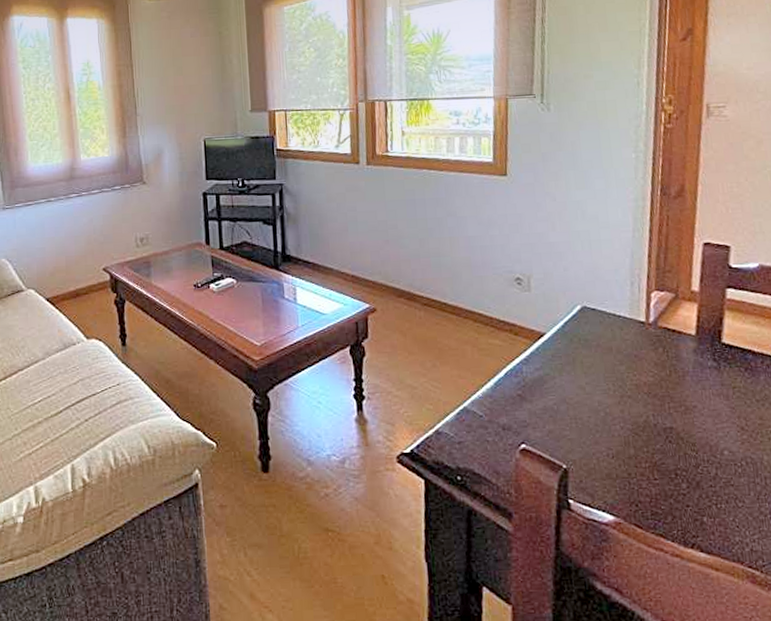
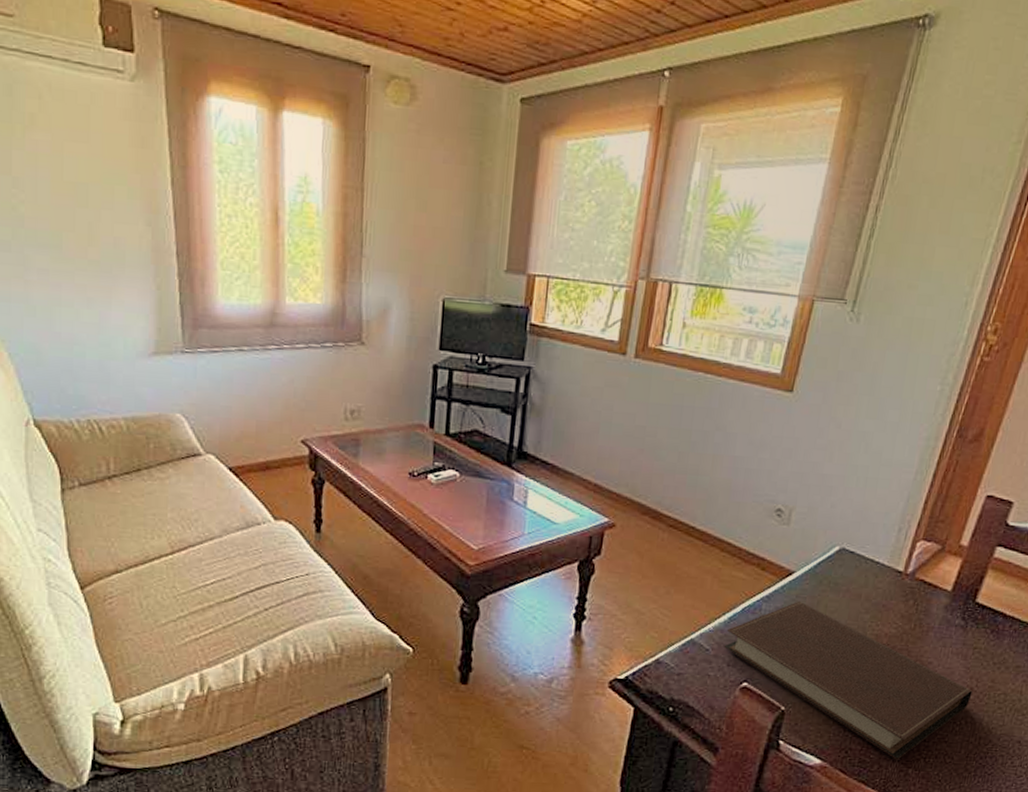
notebook: none [495,360,745,509] -> present [723,600,973,760]

